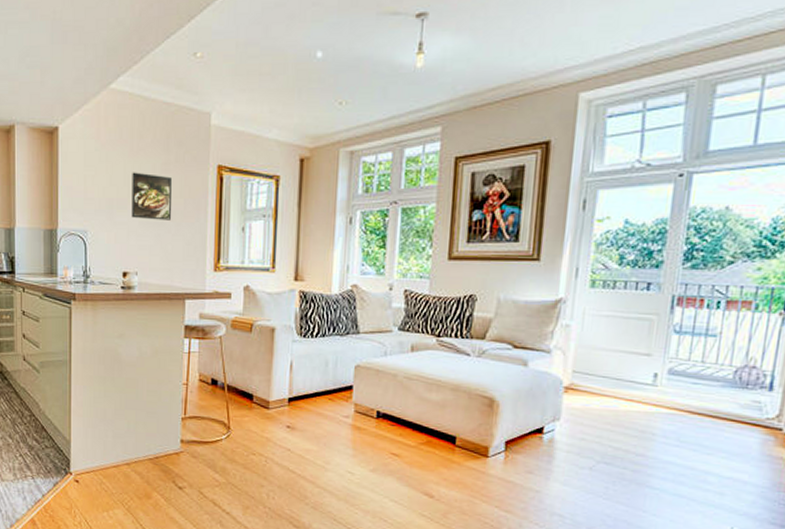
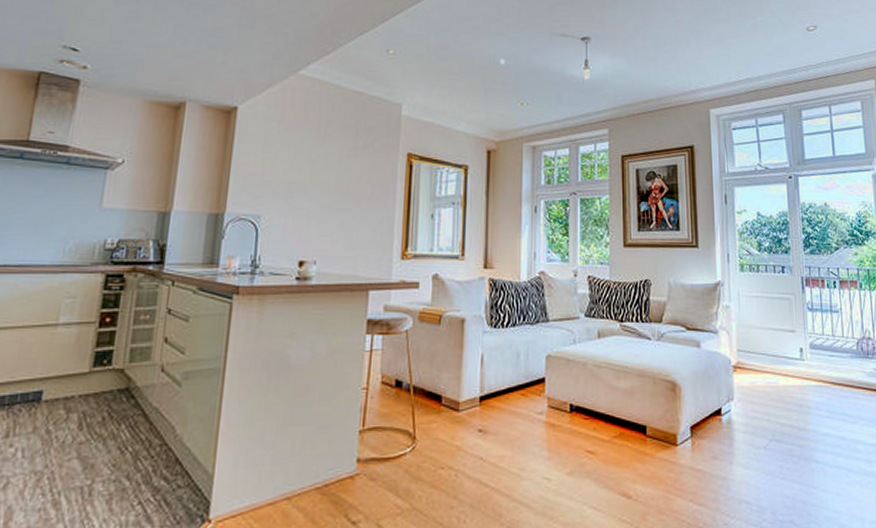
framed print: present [131,172,173,221] -> none [313,156,361,206]

